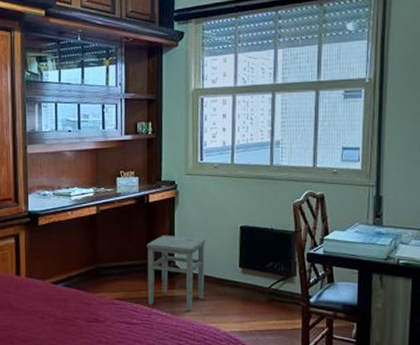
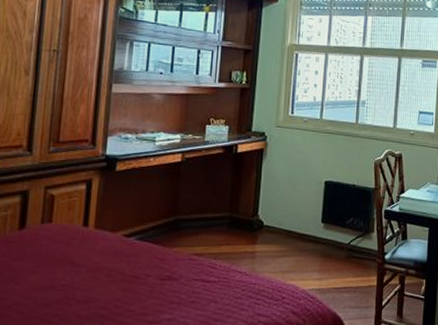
stool: present [147,235,206,311] -> none [227,187,291,268]

